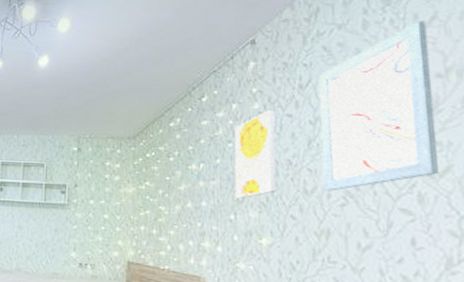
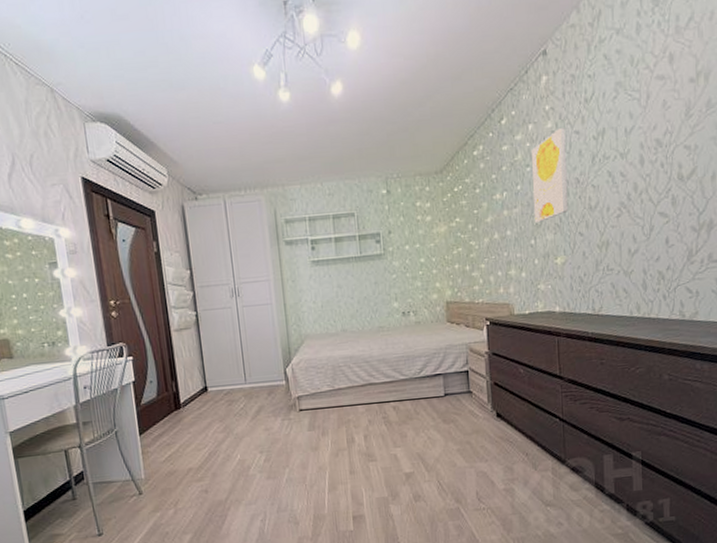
wall art: present [318,21,440,191] -> none [600,22,688,205]

